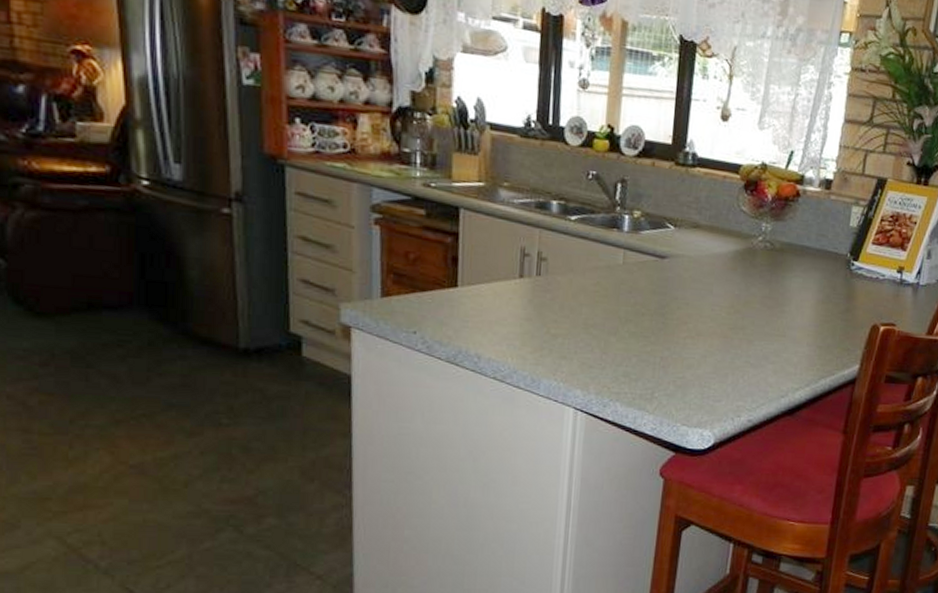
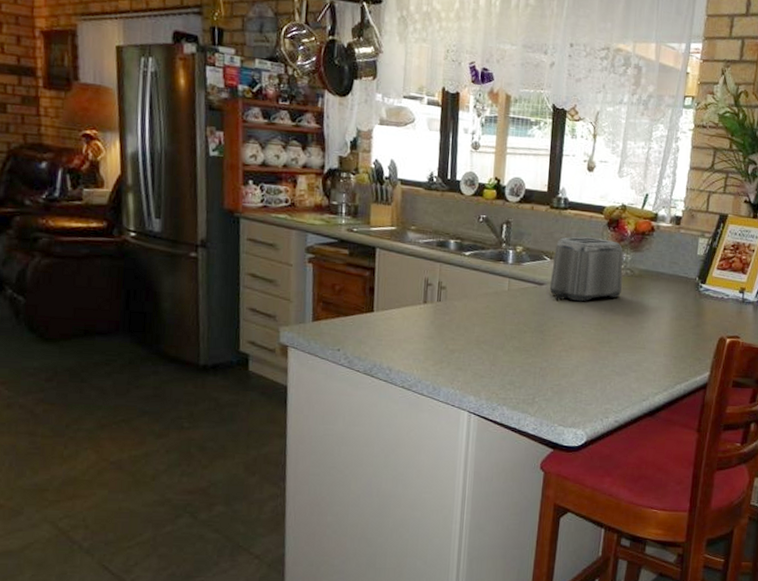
toaster: none [672,200,762,280] -> present [549,236,623,302]

